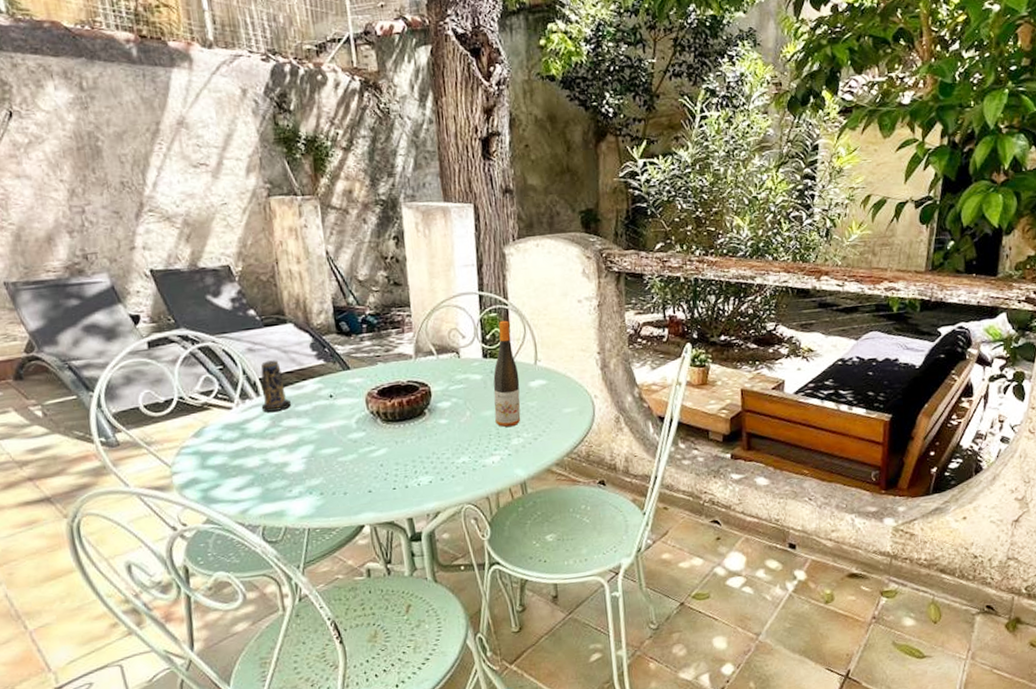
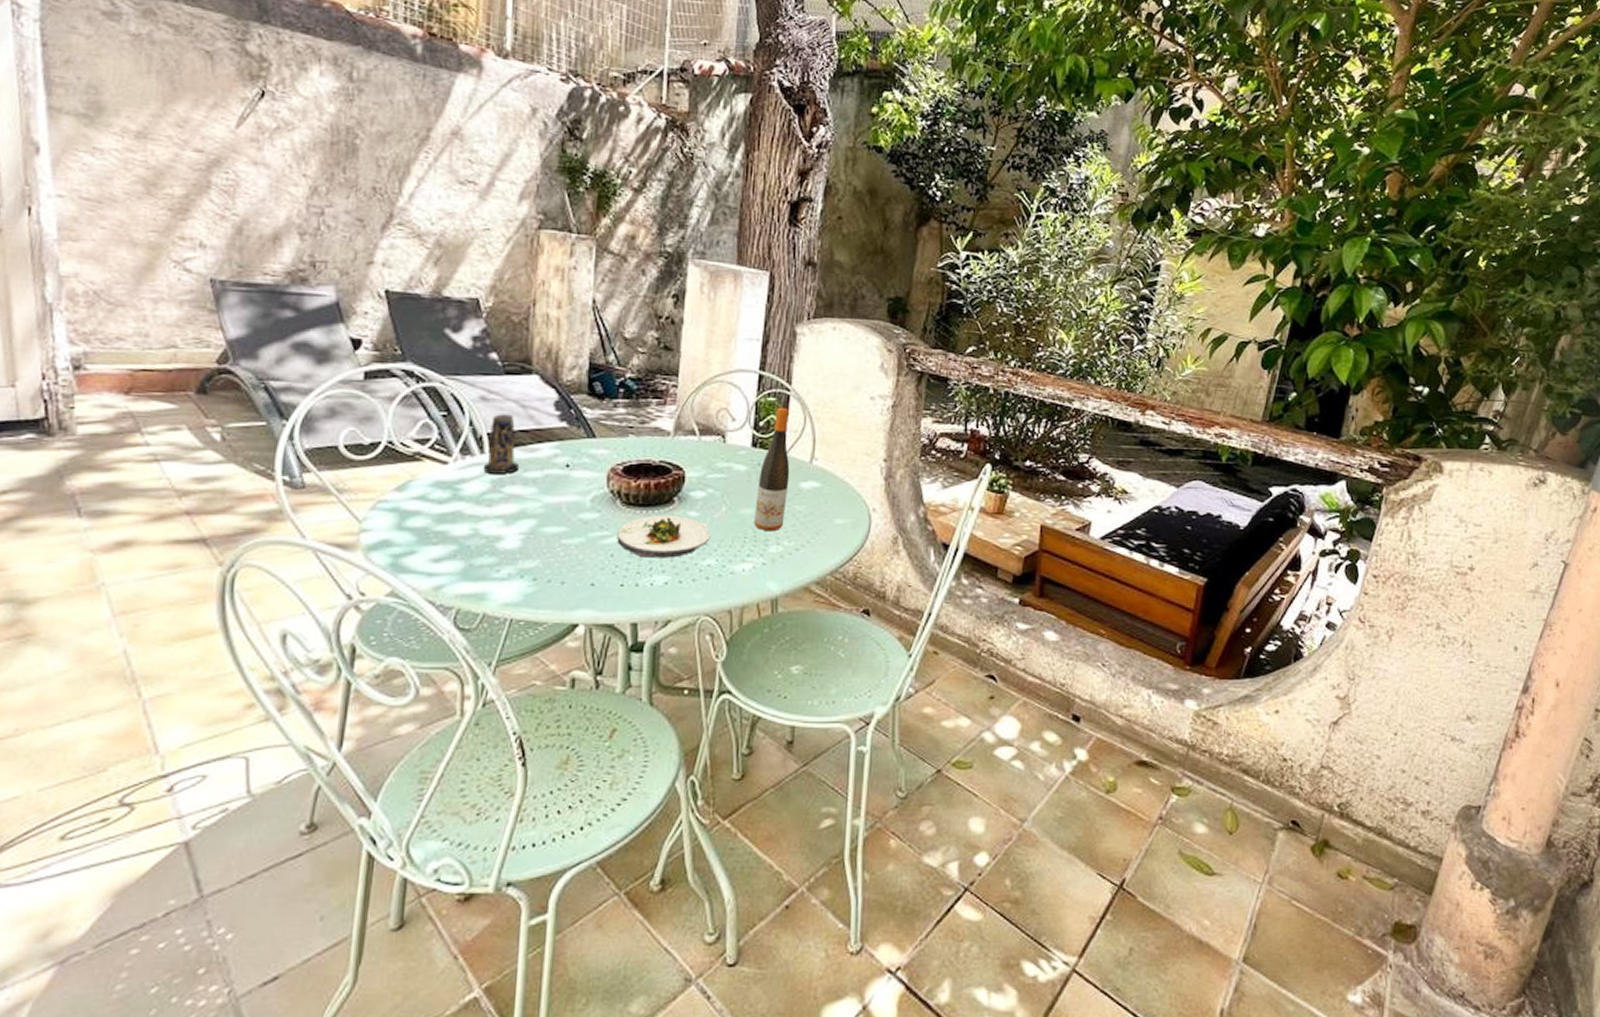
salad plate: none [382,425,461,464] -> present [617,515,711,558]

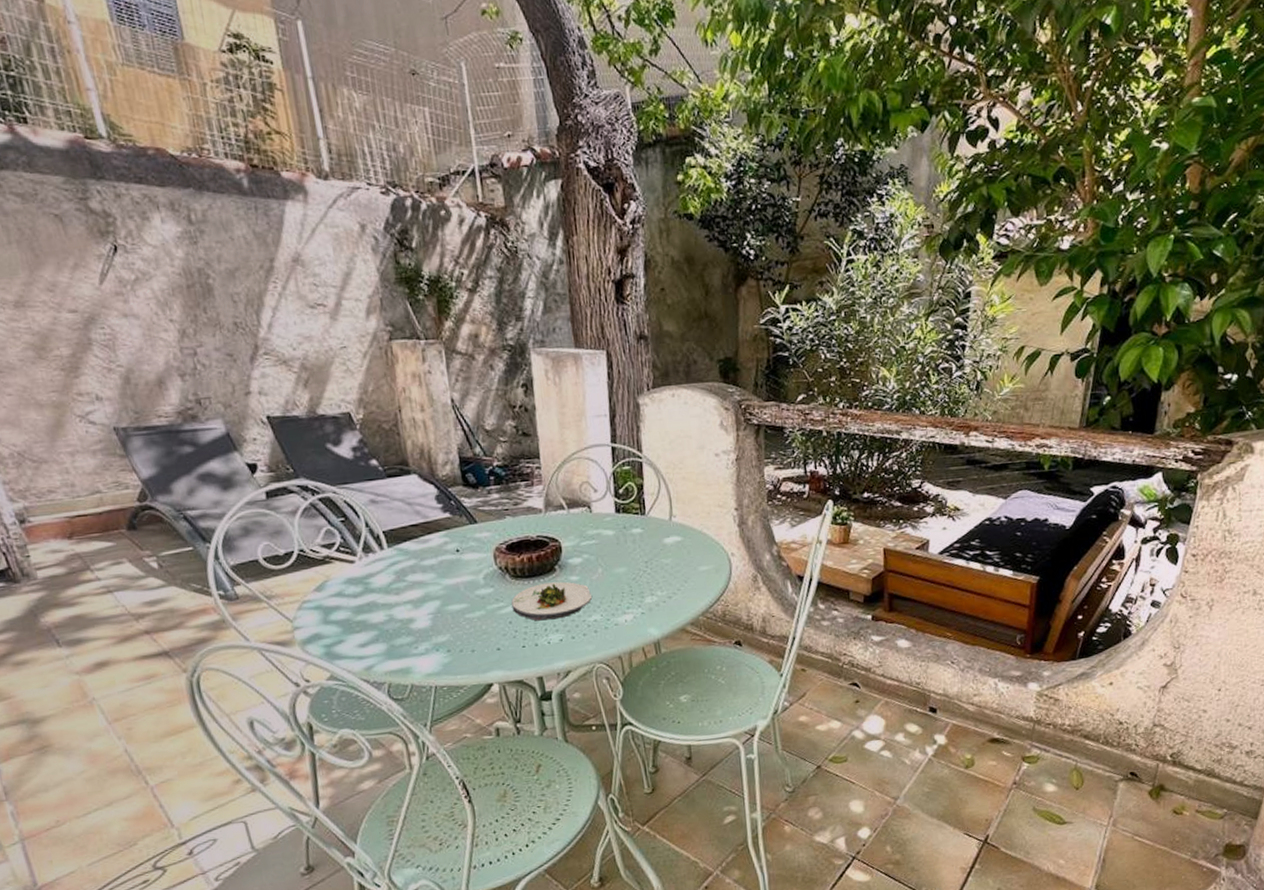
candle: present [483,414,519,474] -> none [384,512,416,566]
wine bottle: present [754,407,790,532] -> none [626,474,655,585]

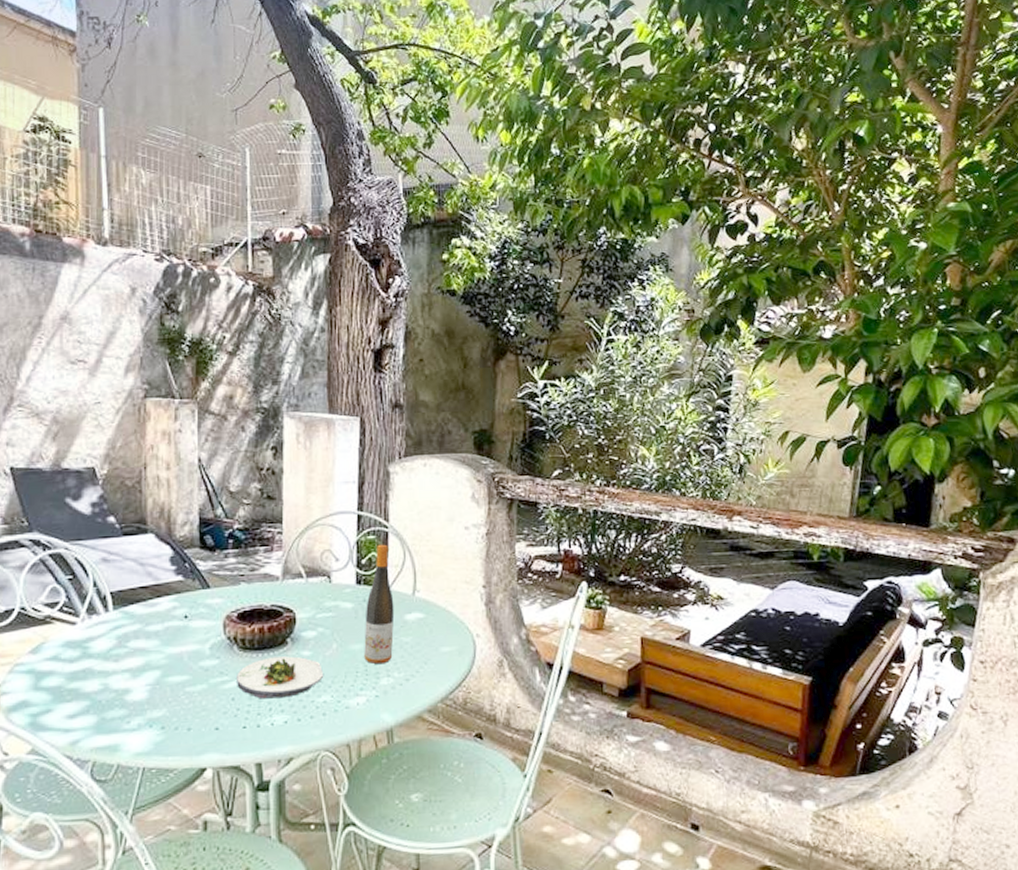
wine bottle: none [626,474,655,585] -> present [364,544,395,665]

